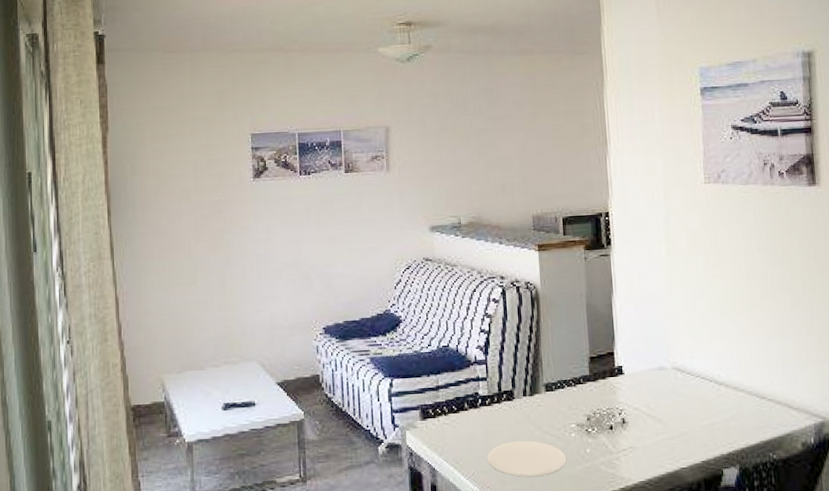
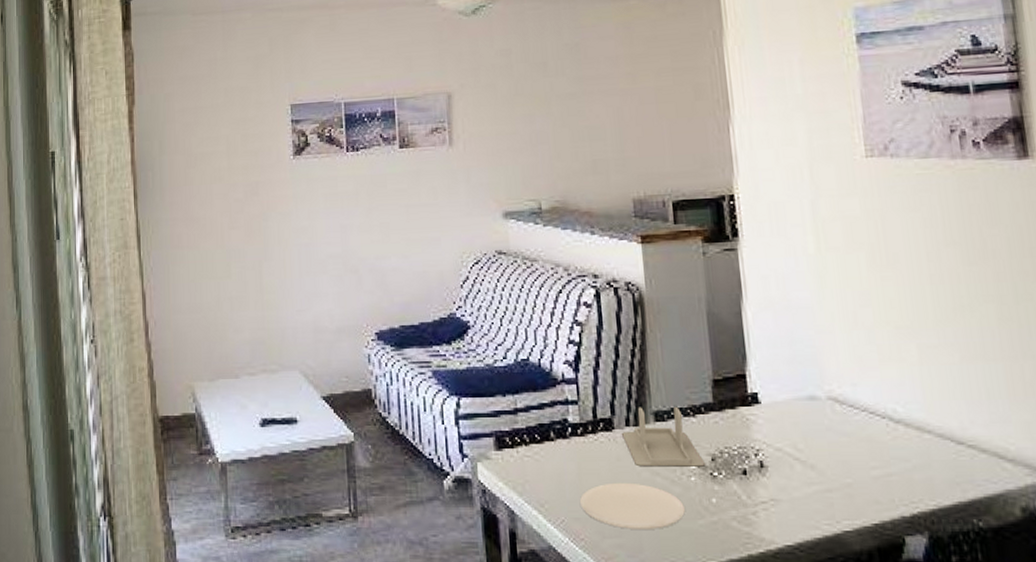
napkin holder: none [520,379,582,427] -> present [622,406,705,467]

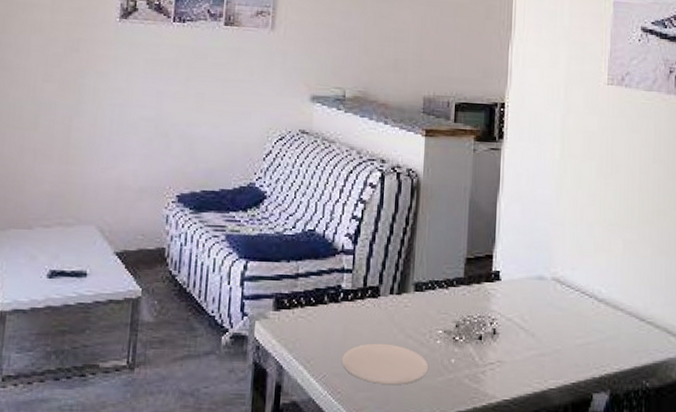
napkin holder: present [622,406,705,467] -> none [386,278,450,332]

